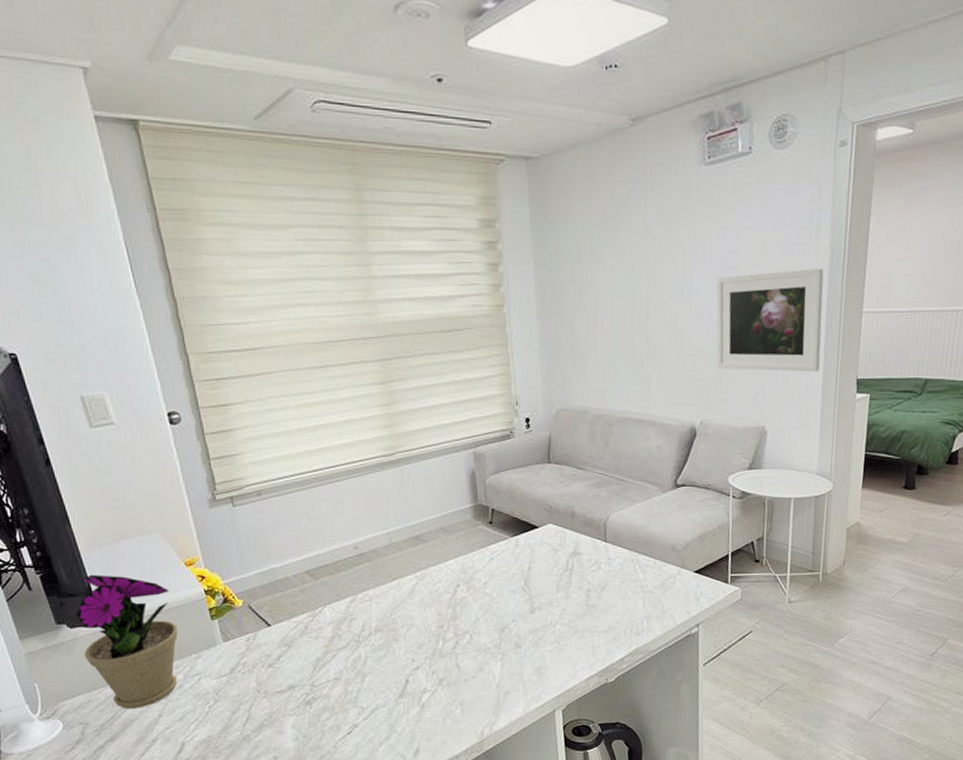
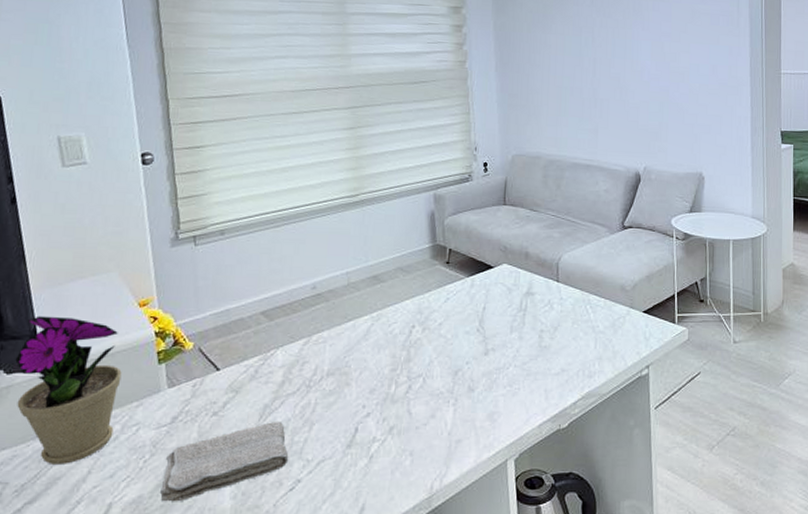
washcloth: none [227,672,344,742] -> present [160,421,289,502]
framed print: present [716,268,824,373] -> none [654,35,748,125]

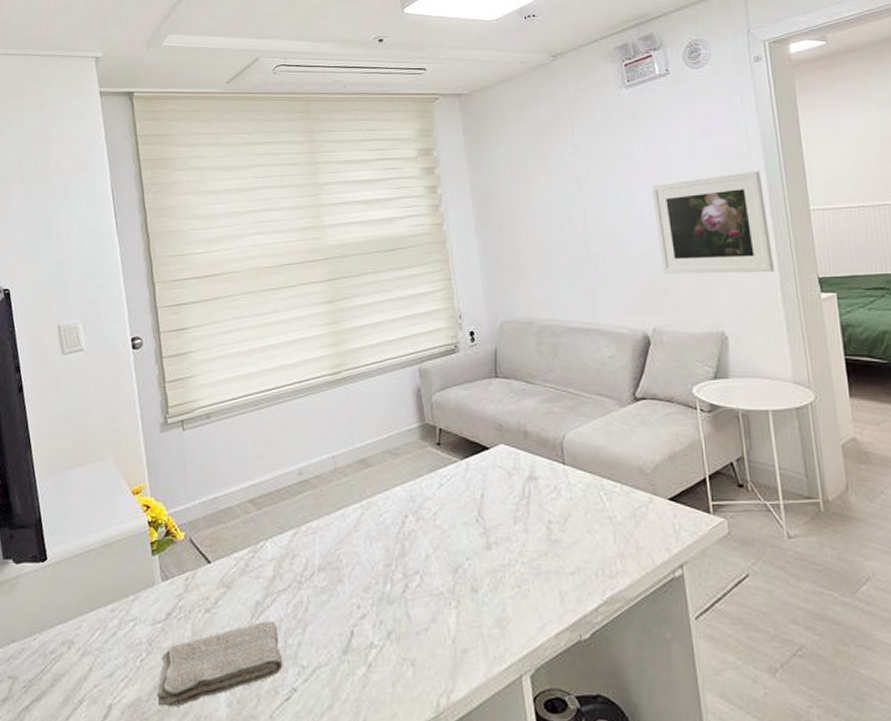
flower pot: present [15,316,122,464] -> none [23,504,118,660]
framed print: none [654,35,748,125] -> present [650,171,774,274]

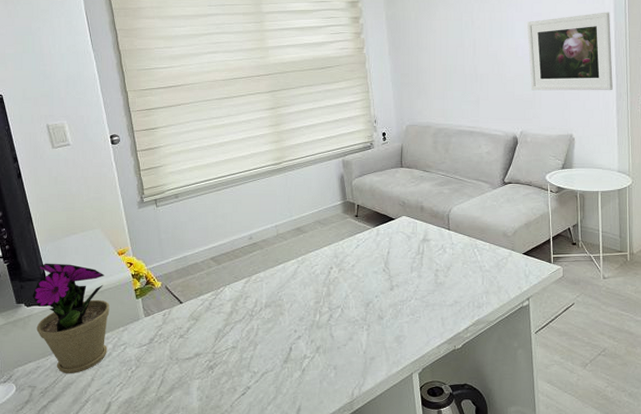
flower pot: none [23,504,118,660] -> present [32,263,110,373]
washcloth: present [157,620,283,707] -> none [145,342,240,402]

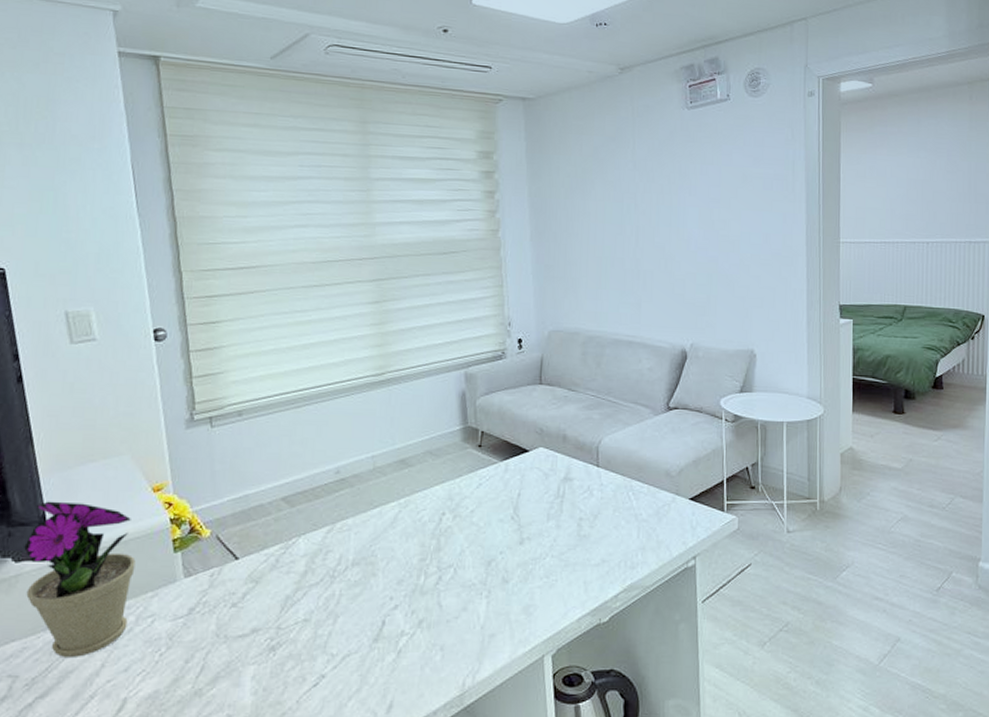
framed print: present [526,12,613,91] -> none [701,201,803,298]

